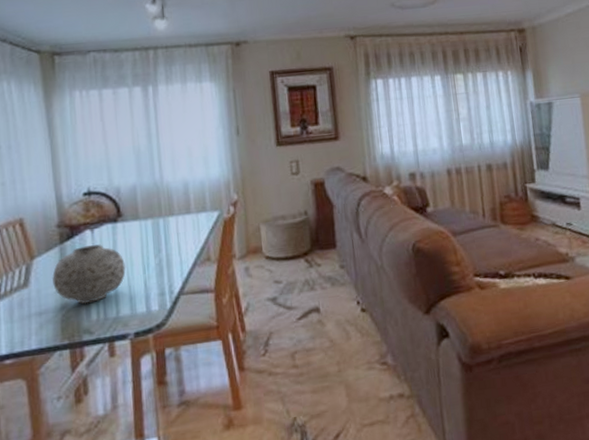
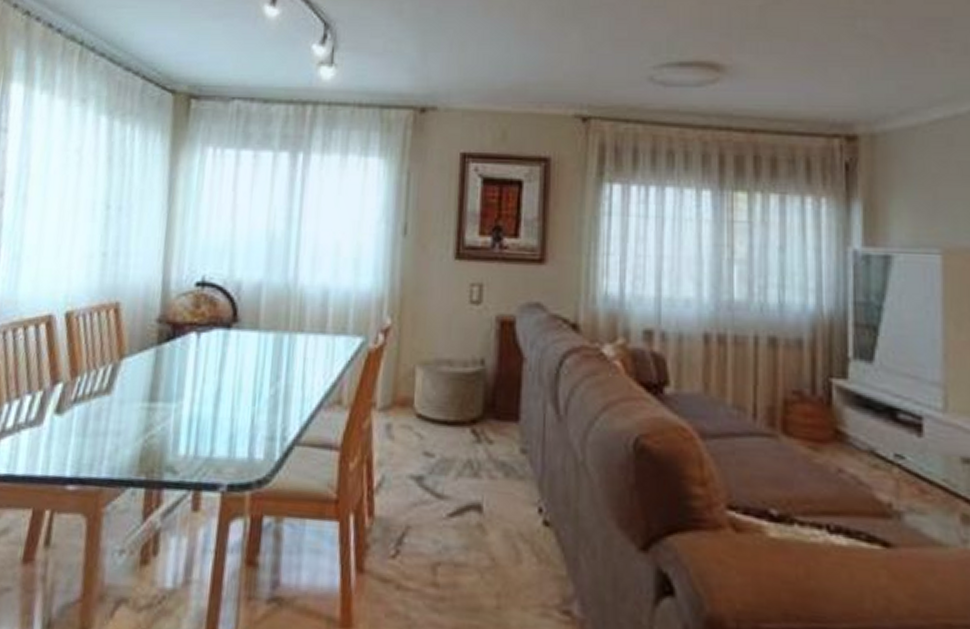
vase: present [51,243,126,304] -> none [139,353,232,432]

